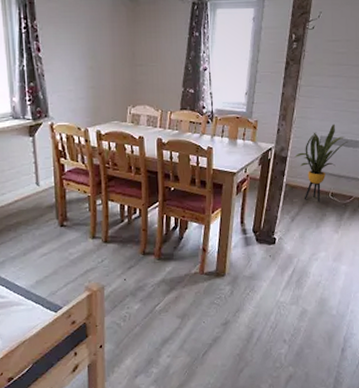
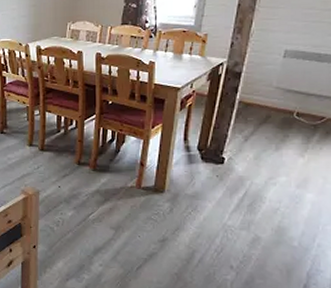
house plant: present [294,124,349,202] -> none [251,36,323,122]

